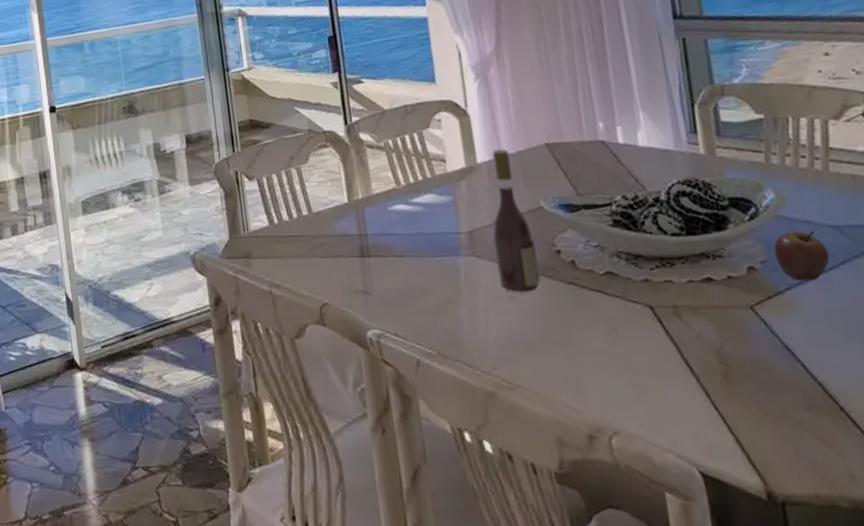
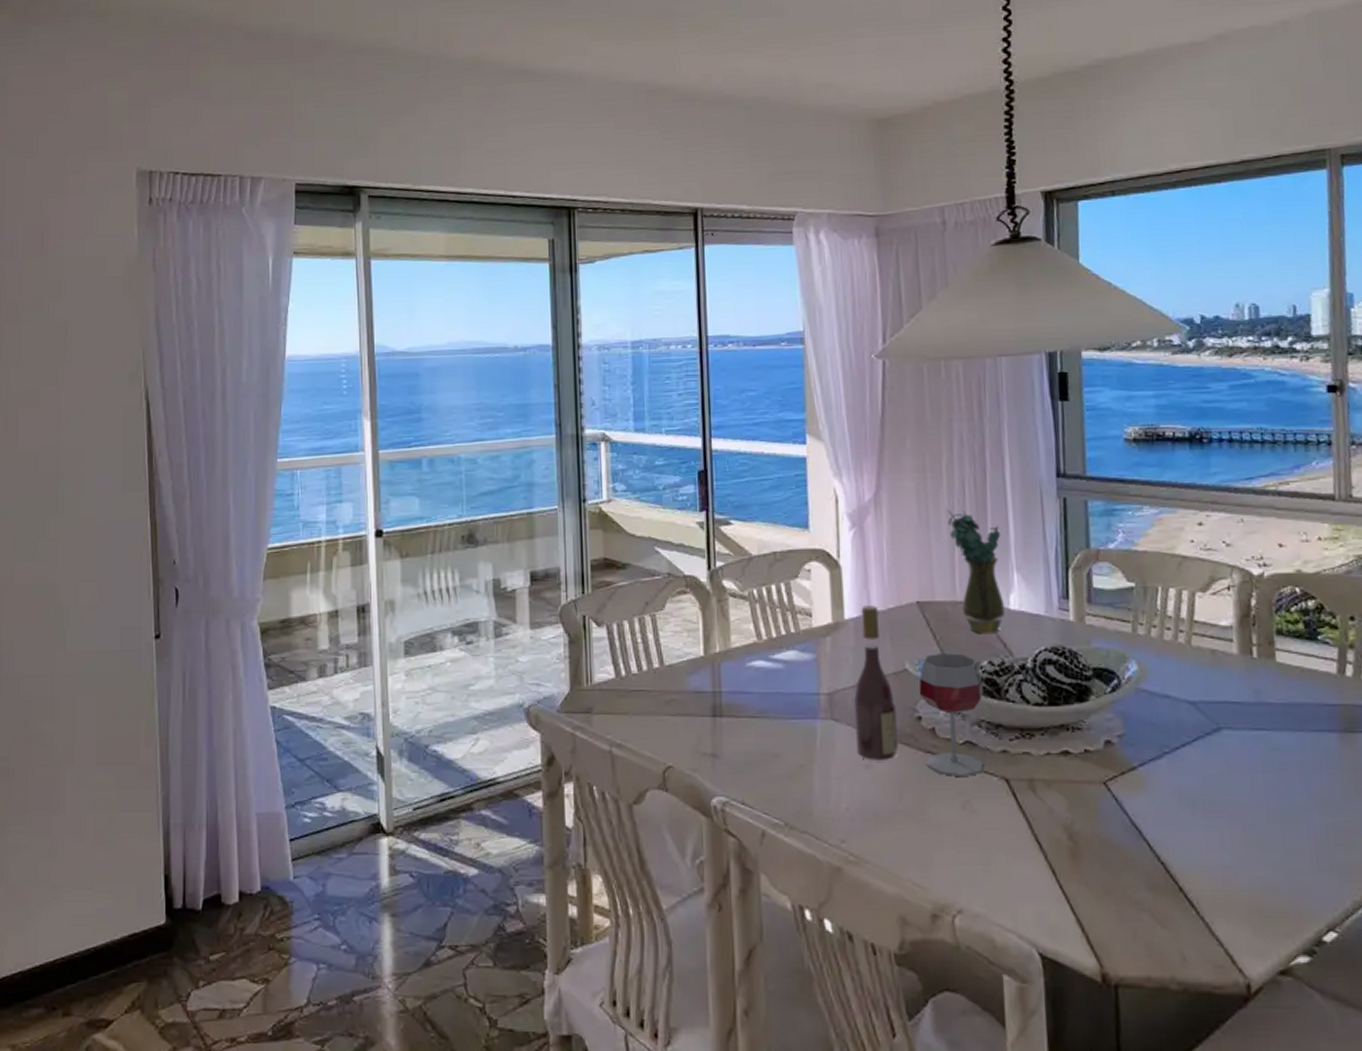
wineglass: none [555,189,626,306] -> present [918,652,984,778]
vase: none [568,56,635,171] -> present [948,510,1006,634]
fruit: present [773,231,830,281] -> none [1131,706,1184,758]

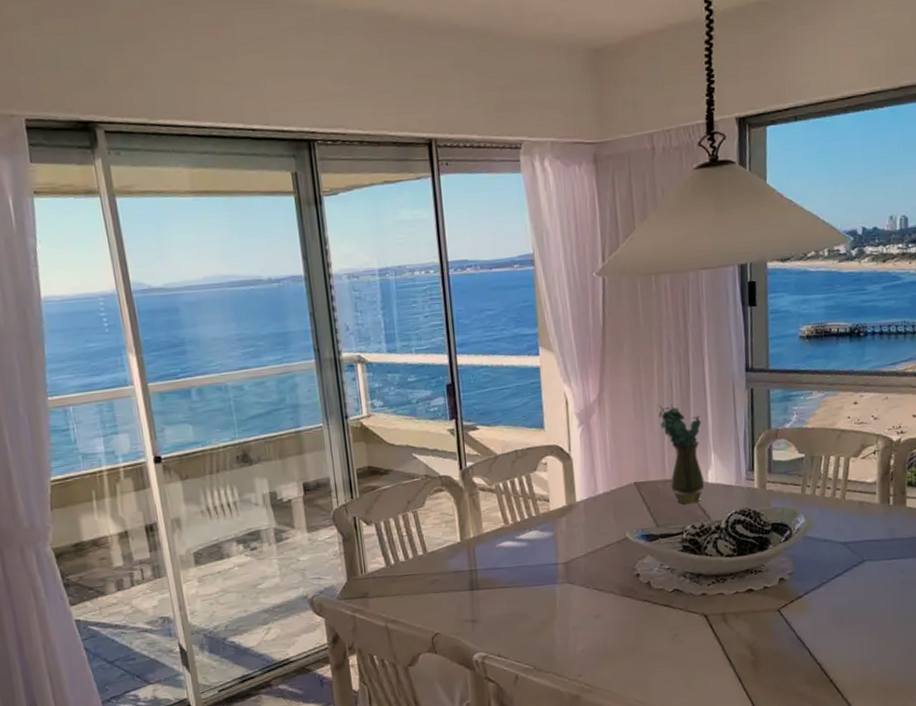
wine bottle: present [854,605,898,760] -> none [585,488,622,612]
wineglass: present [918,652,984,778] -> none [637,521,688,618]

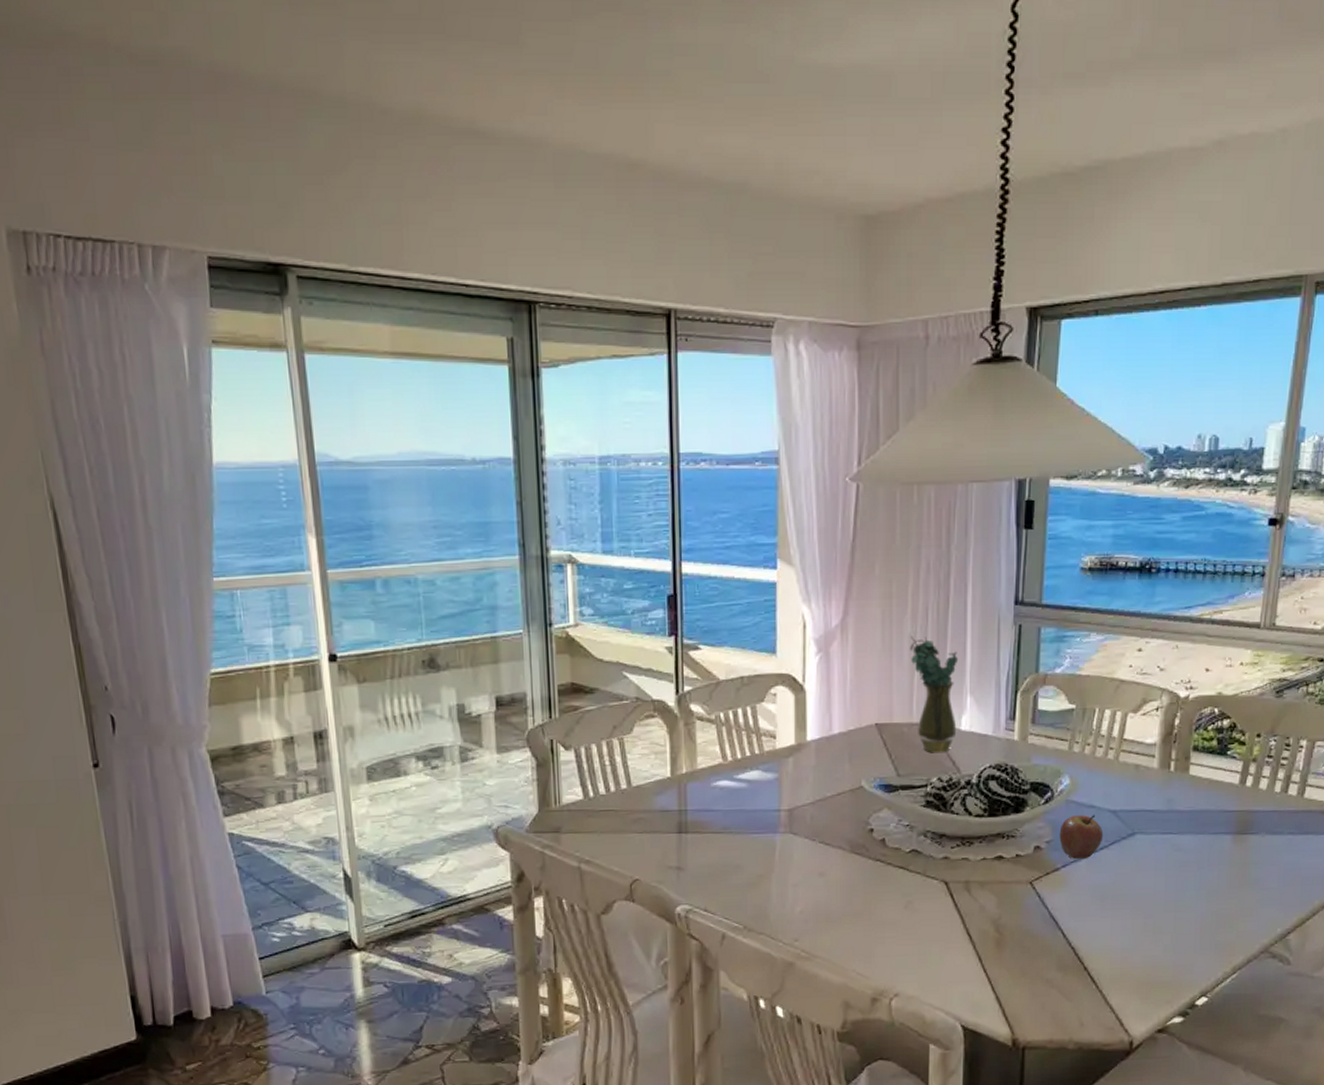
fruit: none [799,547,838,587] -> present [1059,815,1104,860]

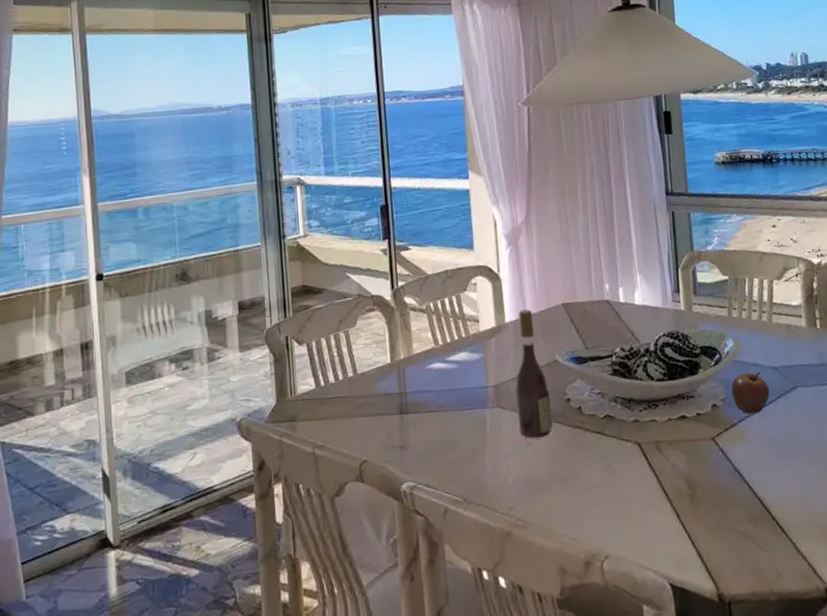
wine bottle: none [811,727,852,869] -> present [515,309,553,439]
vase: present [910,635,959,753] -> none [584,226,632,326]

